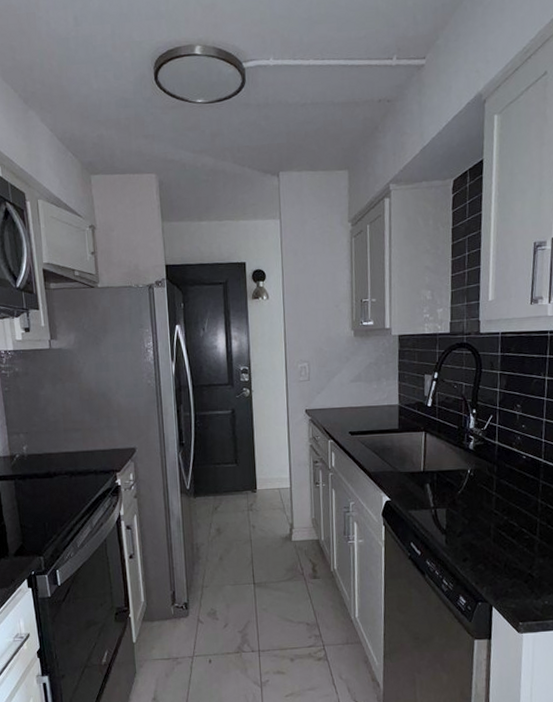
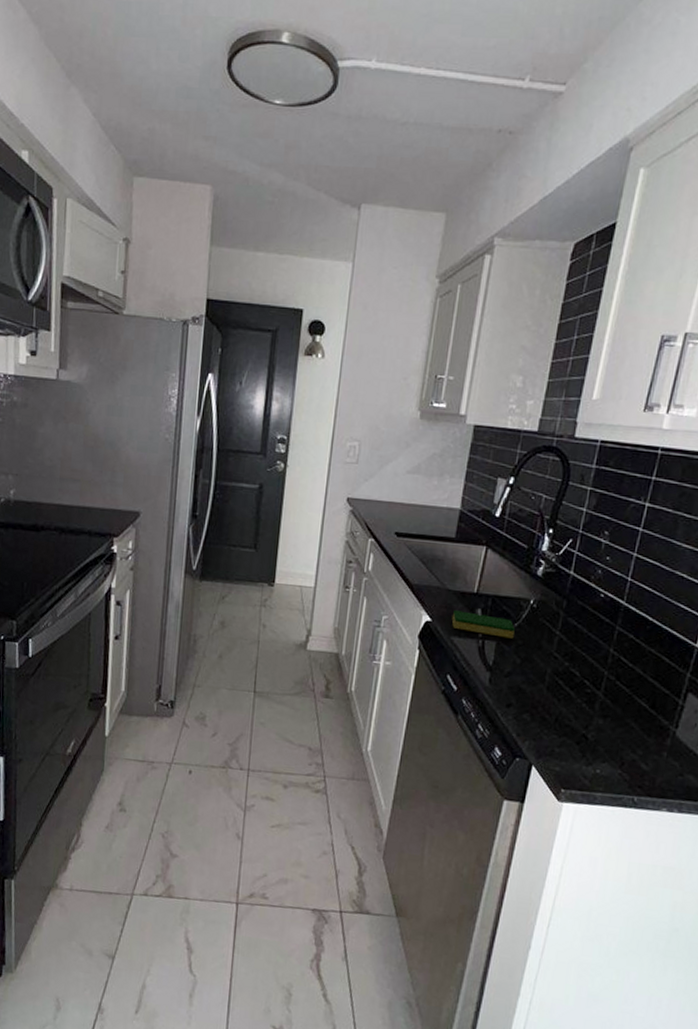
dish sponge: none [406,488,459,505] -> present [451,610,515,639]

